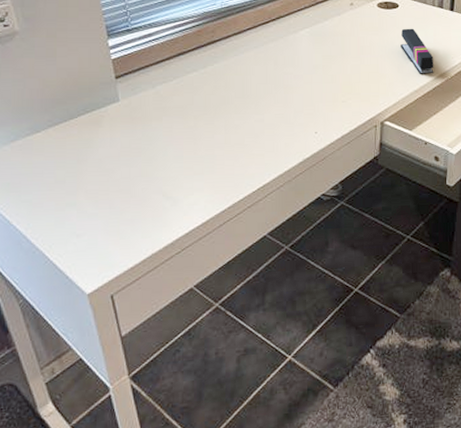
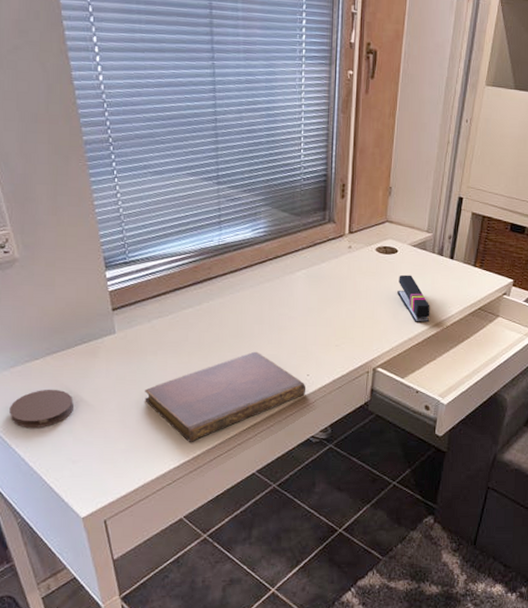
coaster: none [10,161,78,204] -> present [9,389,75,429]
notebook: none [151,111,315,208] -> present [145,351,306,442]

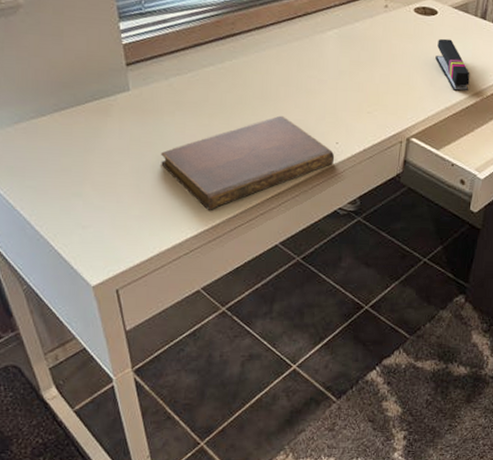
coaster: present [9,389,75,429] -> none [14,148,85,190]

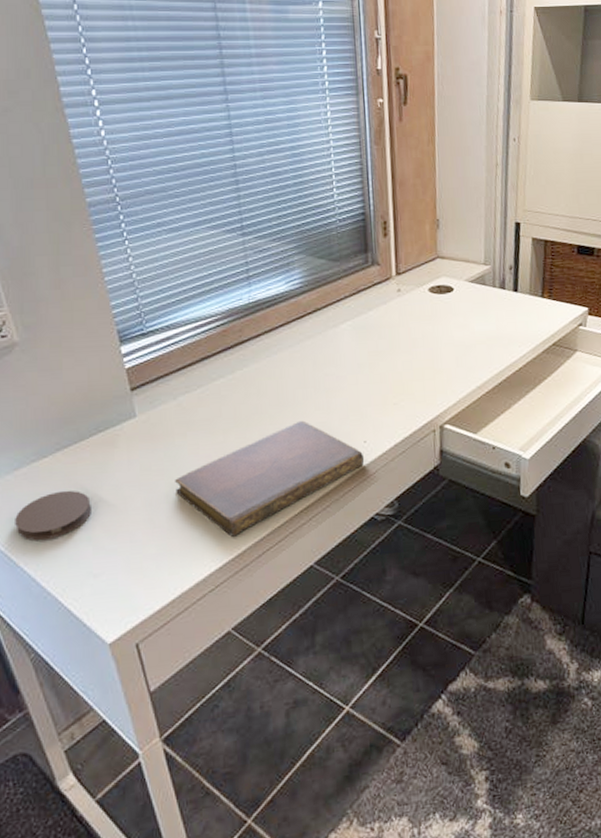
coaster: none [14,148,85,190] -> present [15,490,93,541]
stapler: present [435,38,470,92] -> none [458,314,499,369]

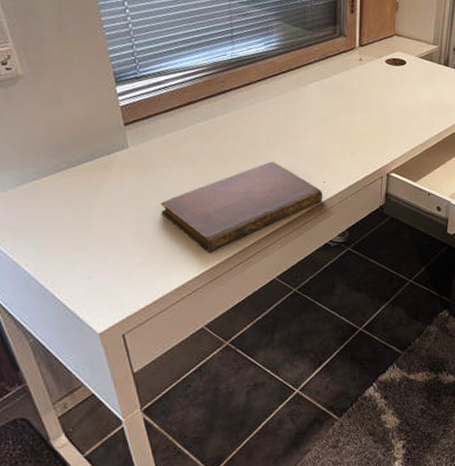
coaster: present [15,490,93,541] -> none [17,205,87,247]

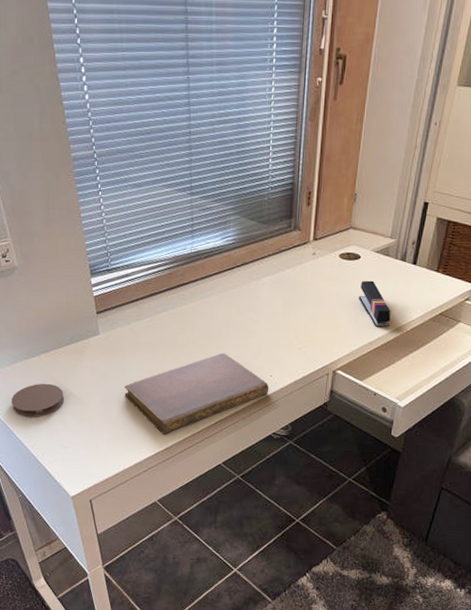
coaster: none [17,205,87,247] -> present [11,383,65,418]
stapler: none [407,84,439,130] -> present [359,280,391,328]

